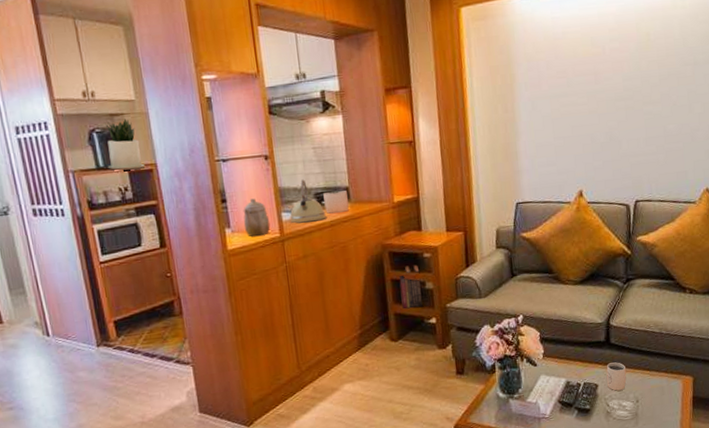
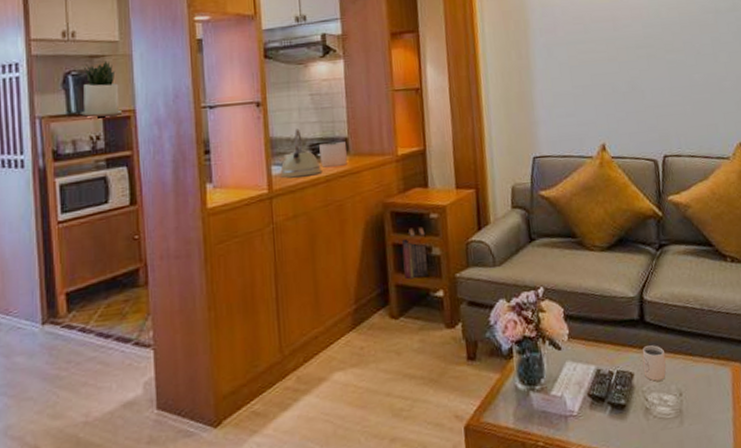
teapot: present [243,198,271,236] -> none [227,149,258,193]

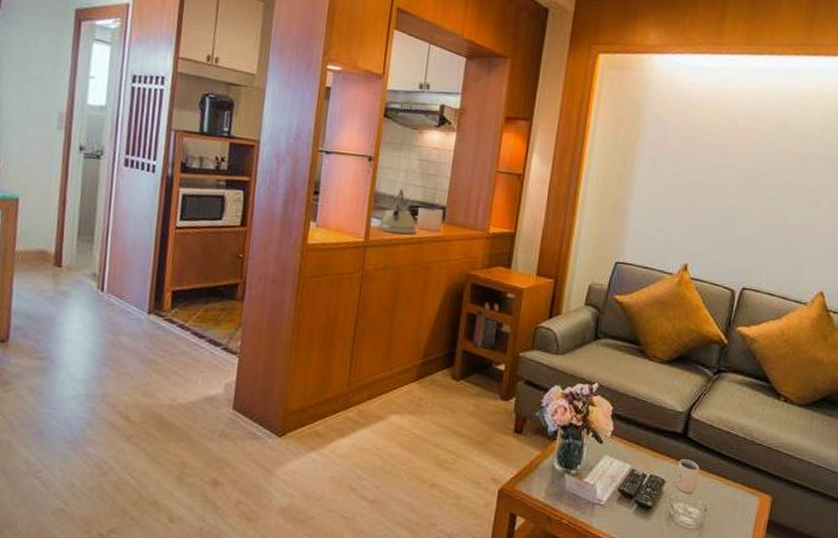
planter: present [80,61,123,118] -> none [210,88,249,143]

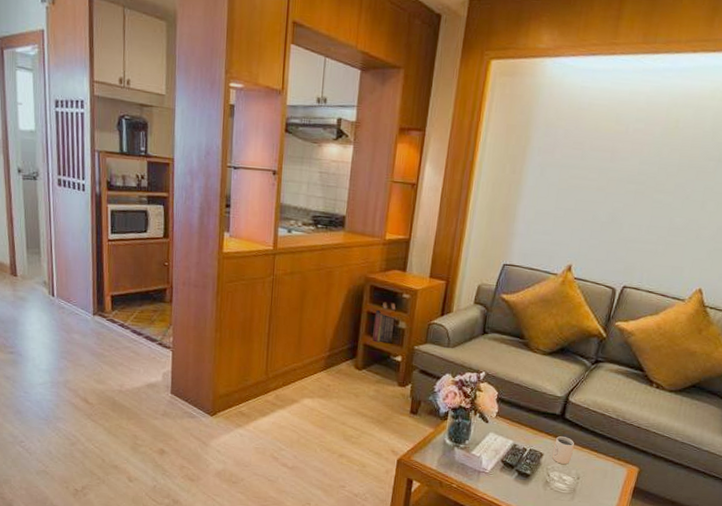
kettle: present [378,188,416,235] -> none [285,200,319,243]
planter: present [416,206,443,232] -> none [319,216,343,240]

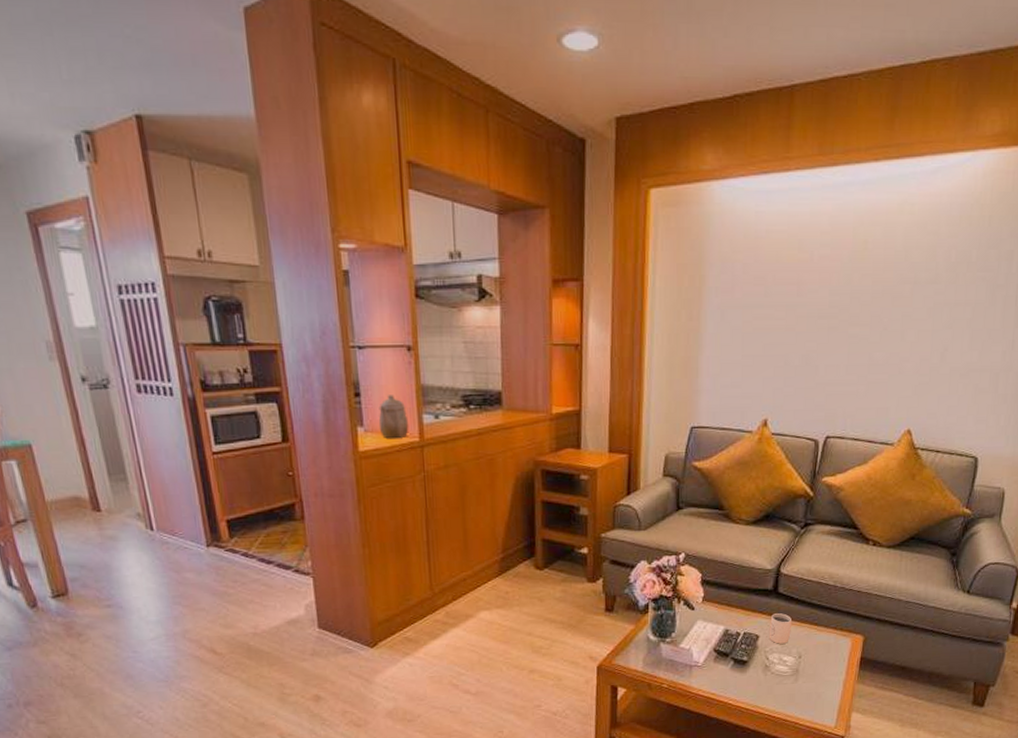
teapot: none [241,209,266,245] -> present [378,395,409,438]
books: present [372,302,396,344] -> none [550,487,575,535]

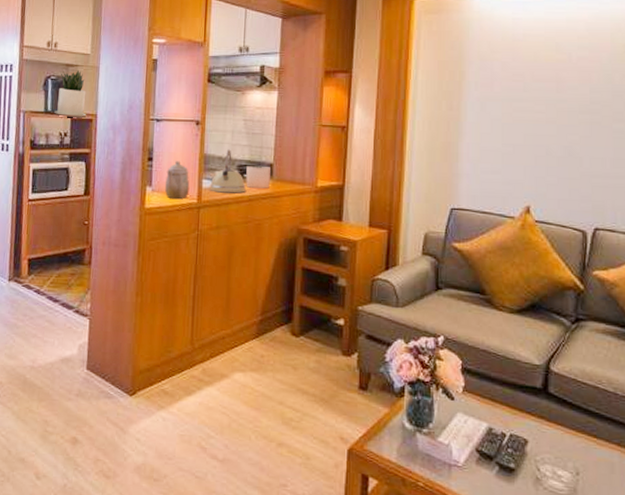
planter: none [223,287,269,349] -> present [54,70,87,117]
kettle: none [432,378,473,428] -> present [209,149,246,194]
planter: none [472,394,500,421] -> present [246,165,270,190]
mug: present [769,613,791,644] -> none [539,417,565,455]

